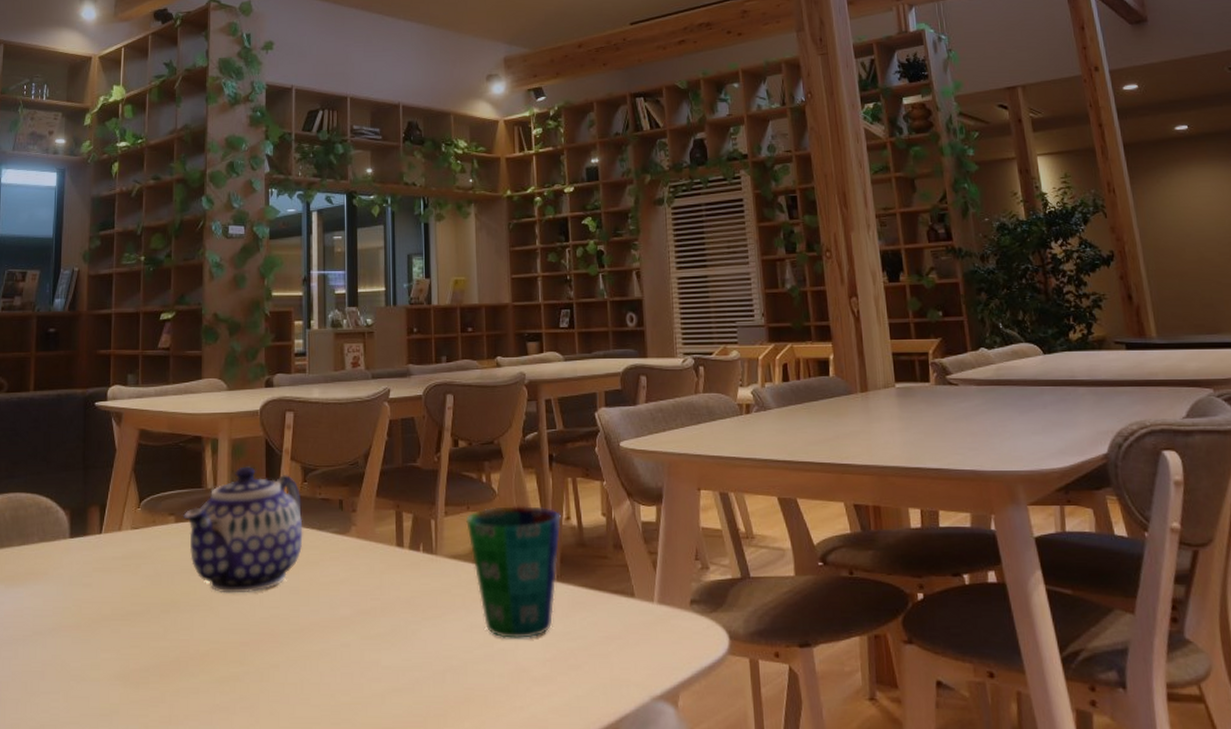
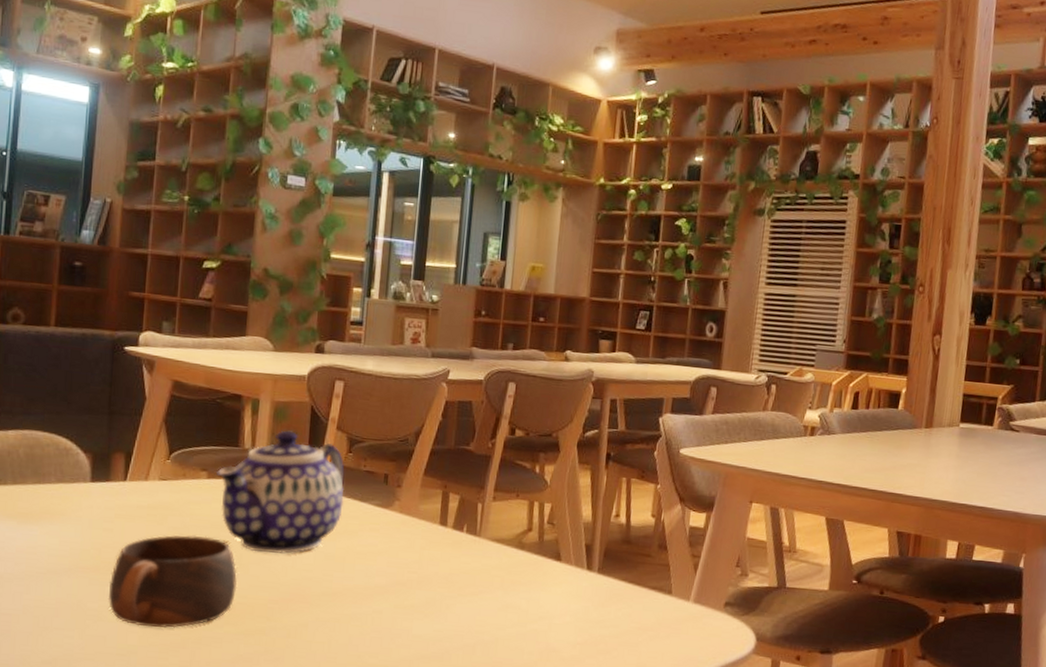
cup: none [89,582,210,683] -> present [108,535,237,628]
cup: present [465,505,561,638] -> none [513,497,611,623]

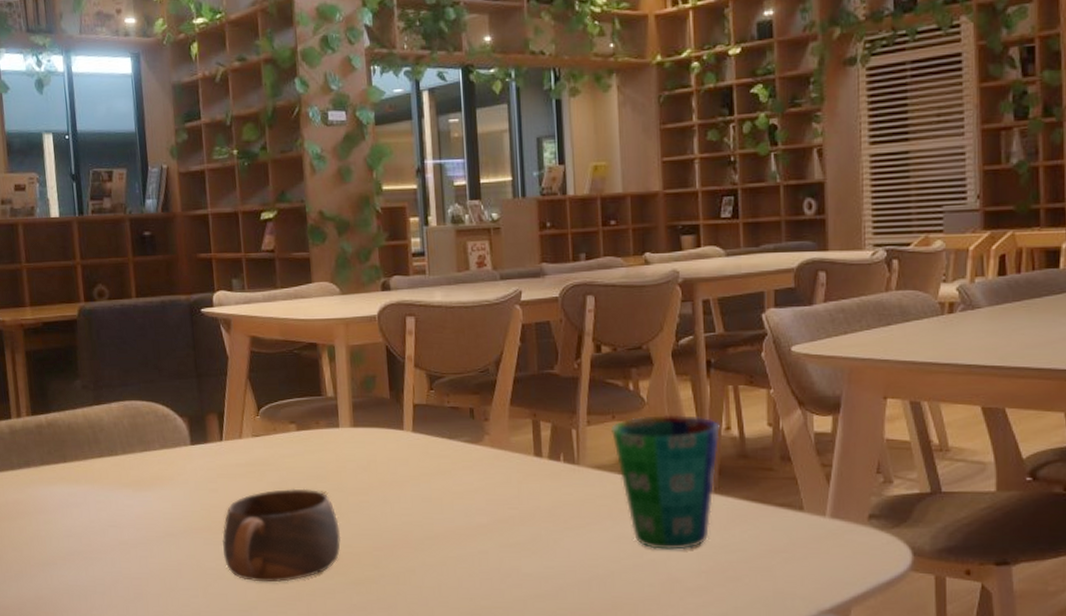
teapot: present [215,430,345,554] -> none [303,374,433,501]
cup: none [513,497,611,623] -> present [610,414,720,550]

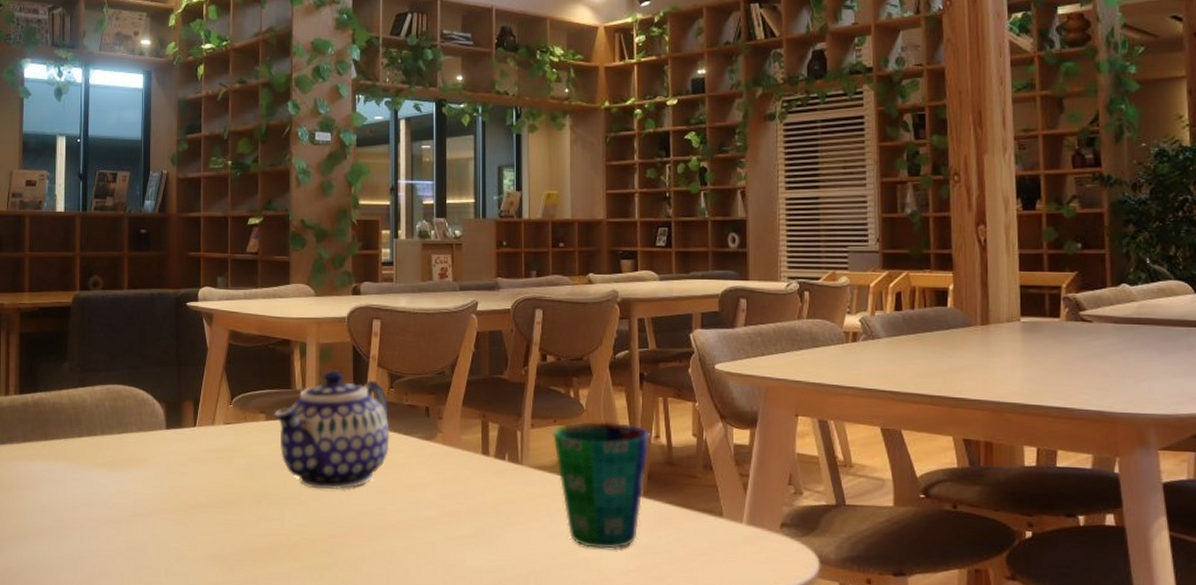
cup: present [222,488,341,583] -> none [187,475,300,565]
teapot: none [303,374,433,501] -> present [272,370,390,490]

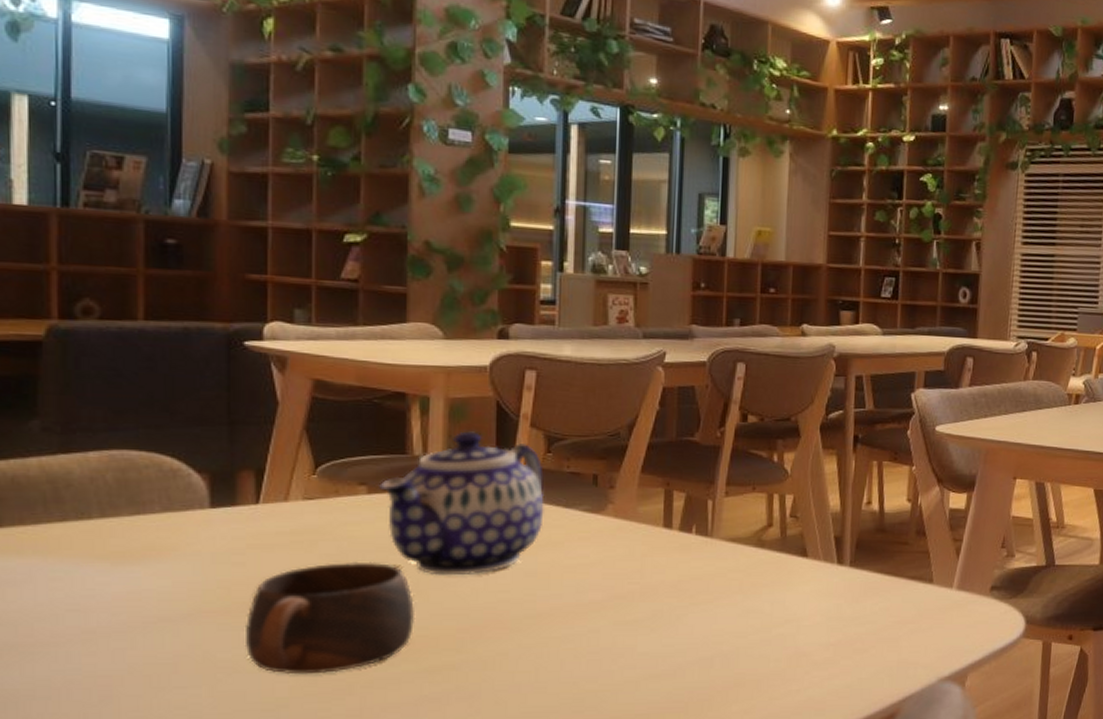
cup: none [187,475,300,565] -> present [244,561,416,675]
cup: present [552,421,650,549] -> none [749,487,861,623]

